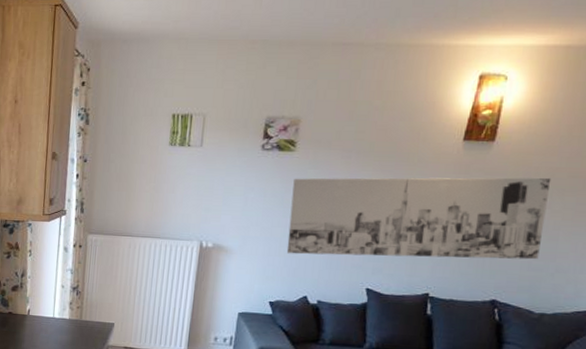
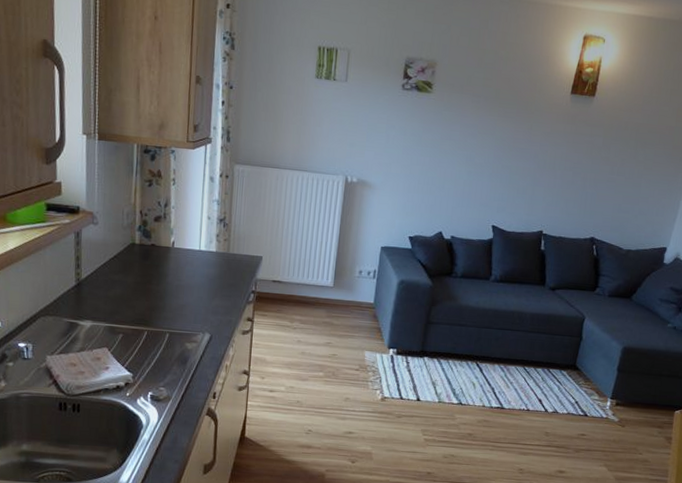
wall art: present [286,177,552,260] -> none [424,118,637,203]

